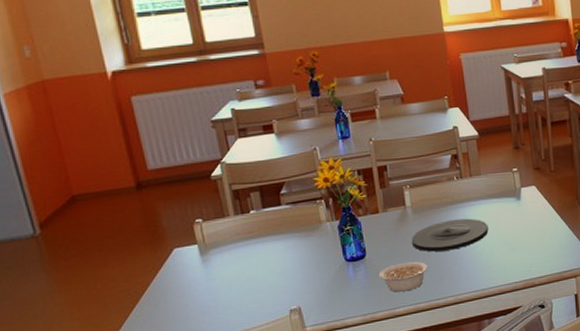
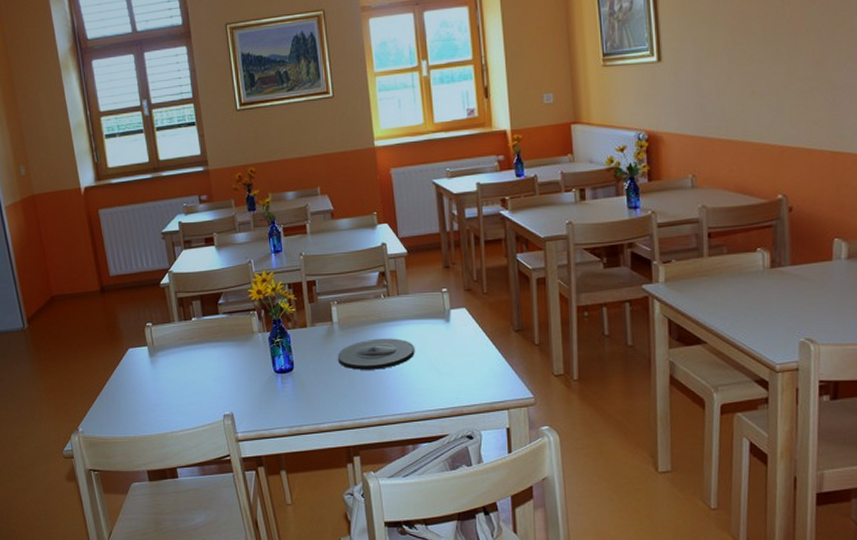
legume: present [378,261,429,292] -> none [305,378,353,408]

